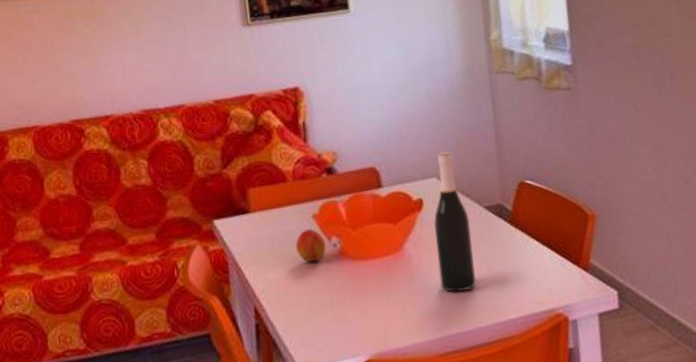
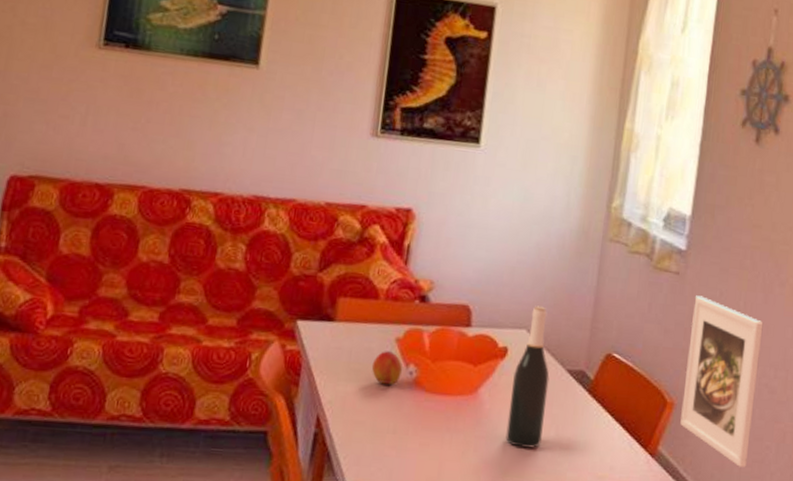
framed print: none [592,105,679,261] -> present [680,295,764,467]

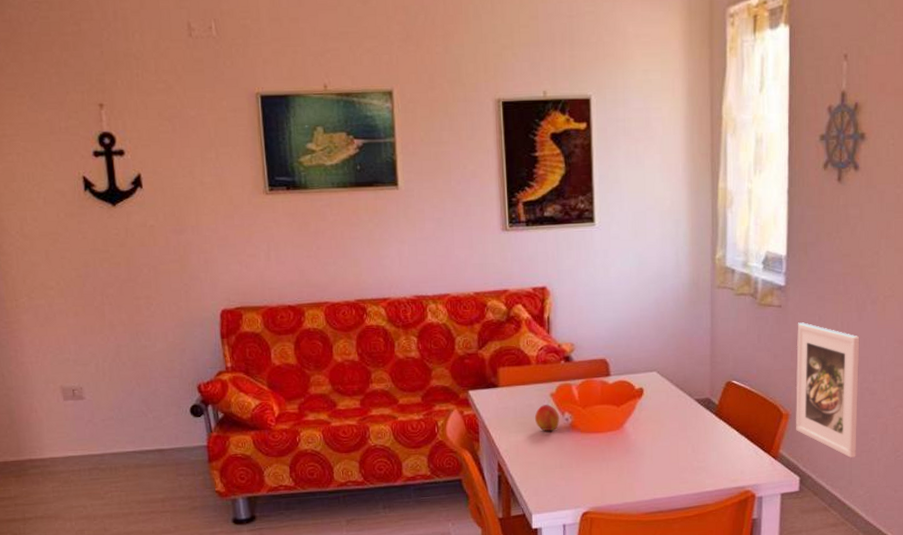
wine bottle: present [505,306,550,448] -> none [651,351,682,466]

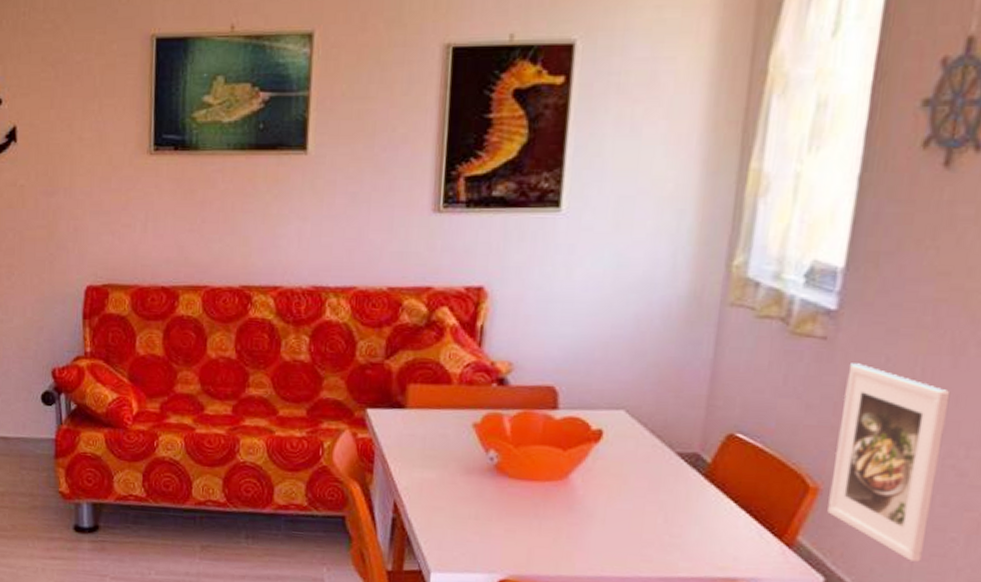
peach: present [534,405,560,431] -> none [448,437,483,471]

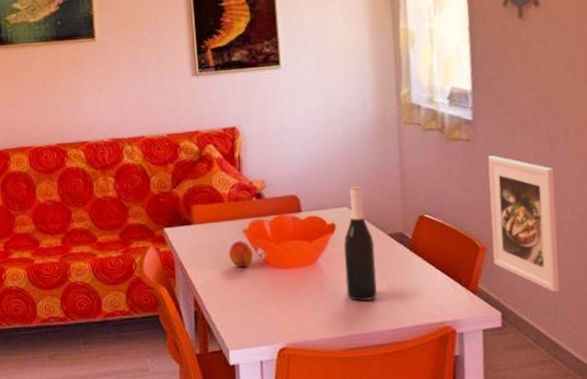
peach: none [448,437,483,471] -> present [228,241,254,267]
wine bottle: none [603,383,655,536] -> present [344,186,377,301]

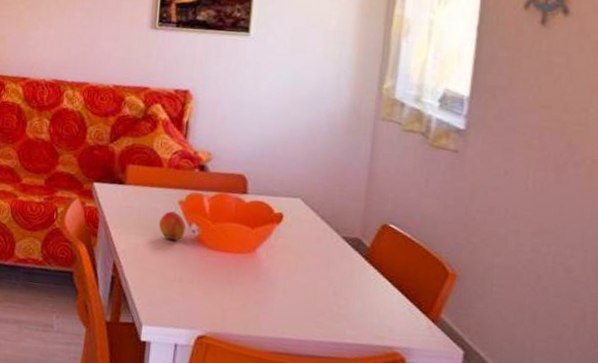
wine bottle: present [344,186,377,301] -> none [284,177,325,305]
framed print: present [488,155,560,292] -> none [464,173,556,343]

